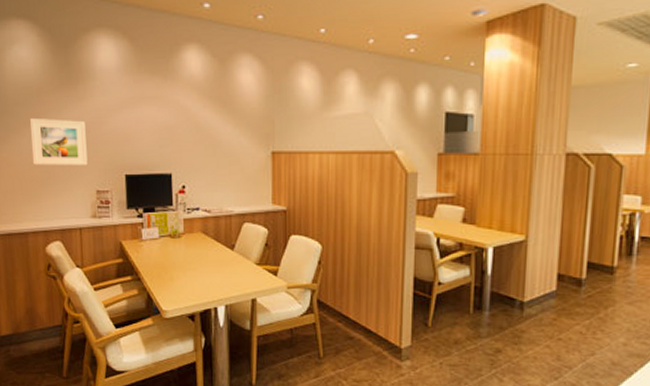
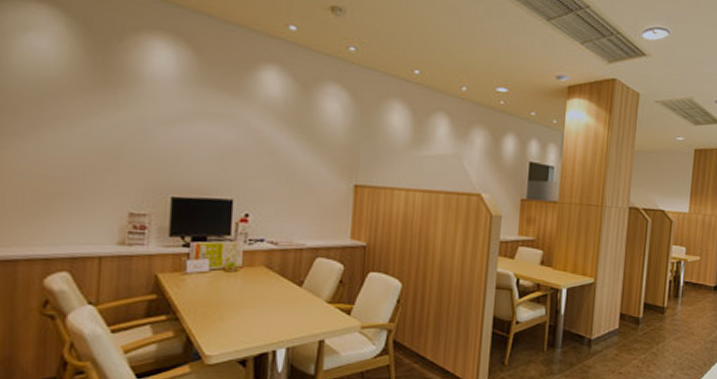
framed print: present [29,117,88,166] -> none [38,119,122,183]

